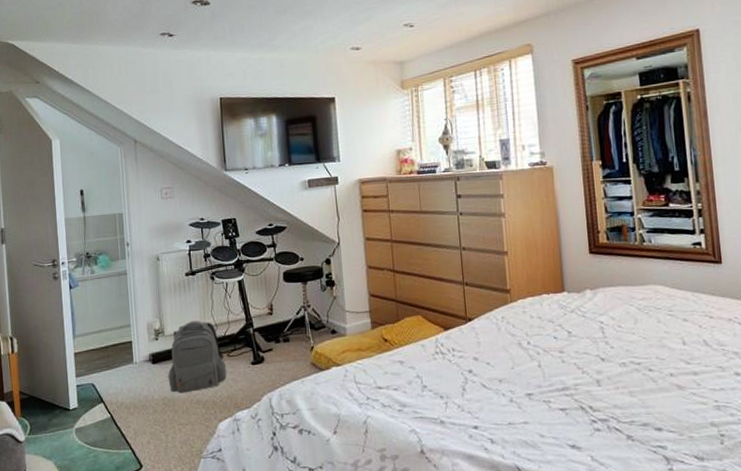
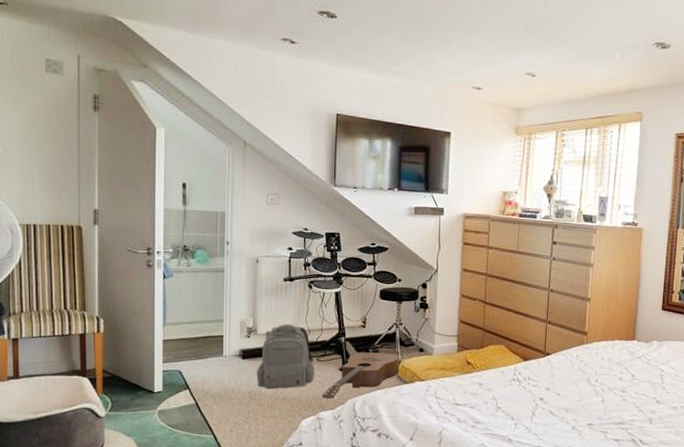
guitar: none [234,339,314,398] -> present [319,352,400,400]

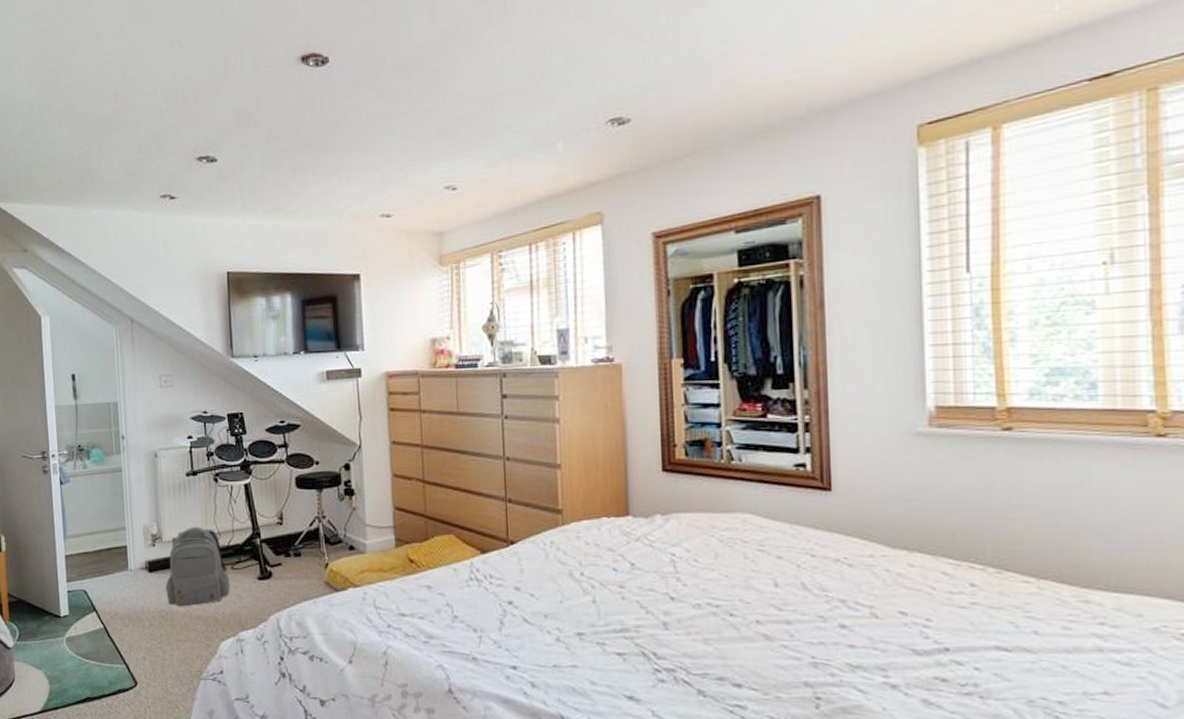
guitar: present [319,352,400,400] -> none [237,555,328,616]

